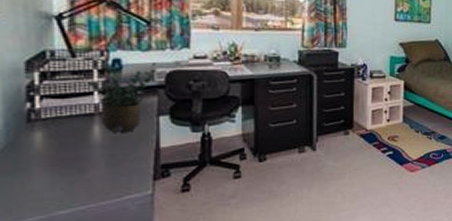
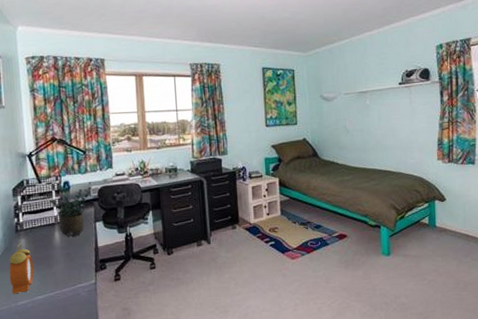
alarm clock: none [11,137,55,208] -> present [9,243,34,294]

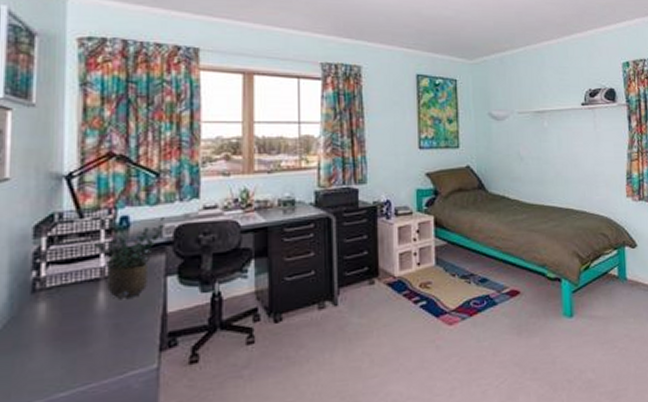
alarm clock: present [9,243,34,294] -> none [12,309,57,392]

